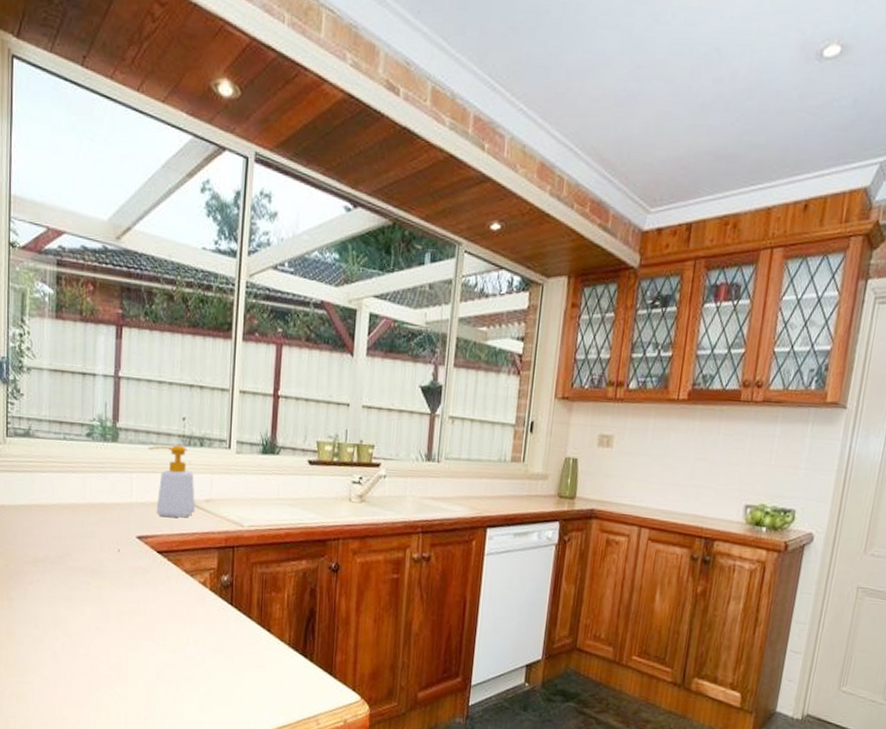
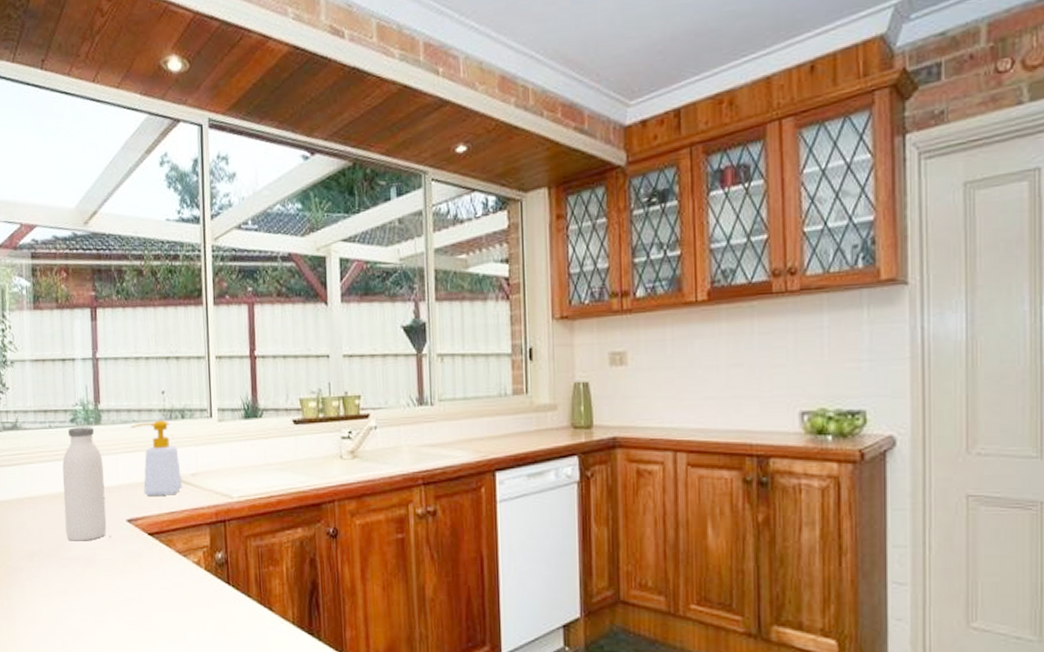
water bottle: none [74,442,117,553] -> present [62,427,107,541]

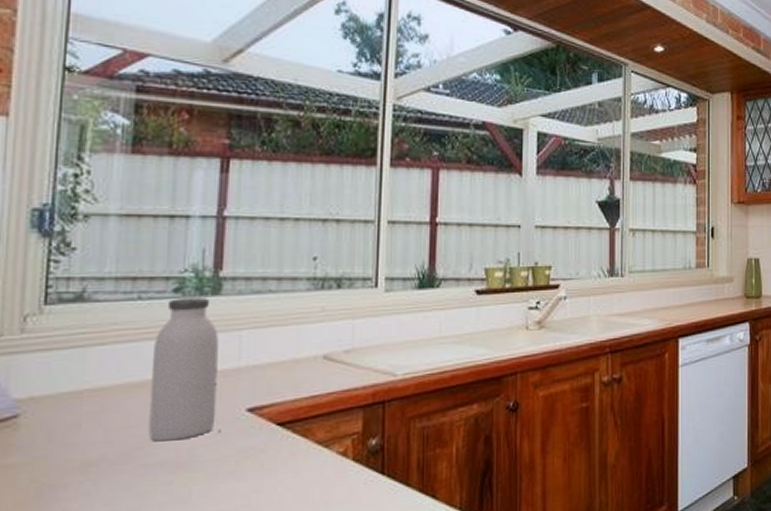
soap bottle: present [131,420,182,496] -> none [265,290,331,378]

